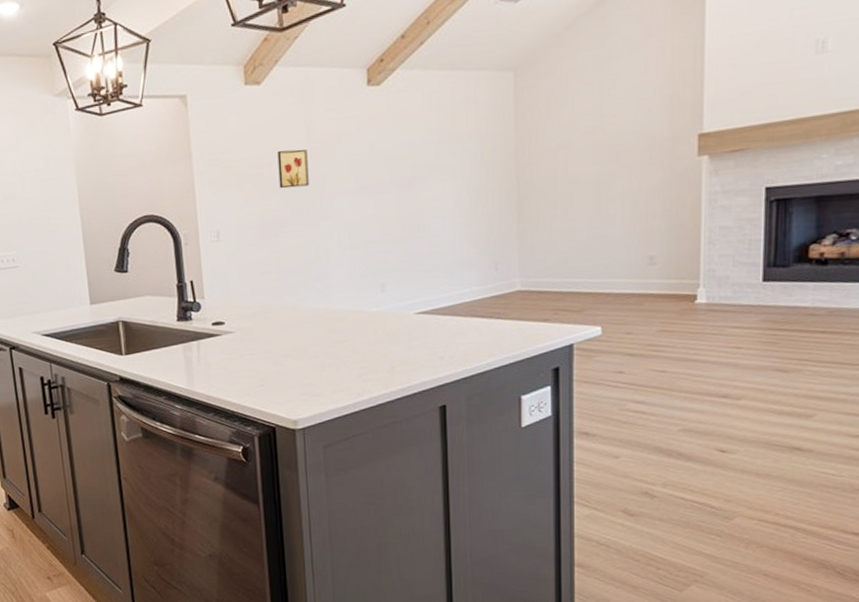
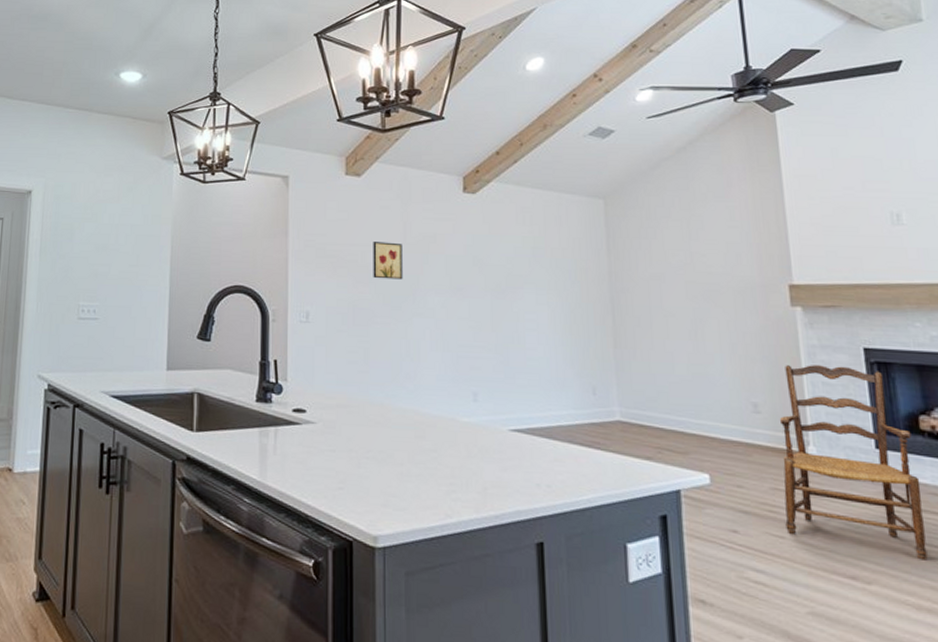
armchair: none [668,208,800,373] -> present [779,365,928,560]

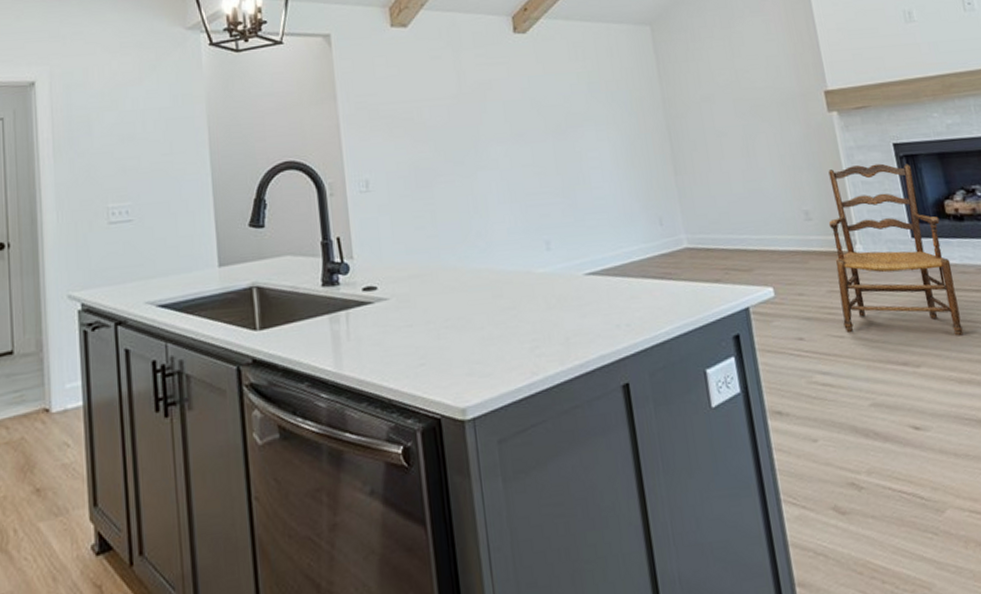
wall art: present [373,242,403,280] -> none [427,94,463,135]

